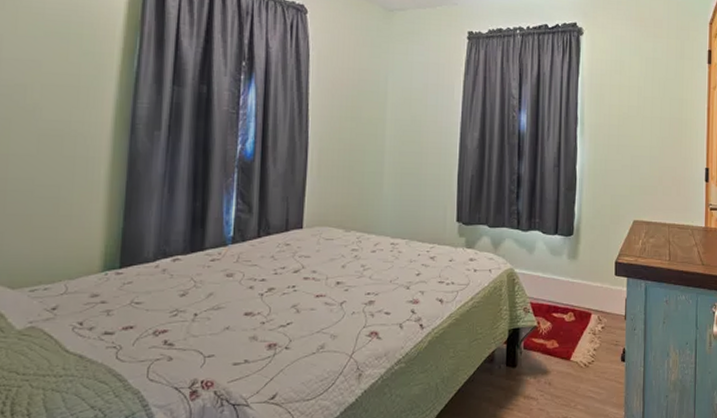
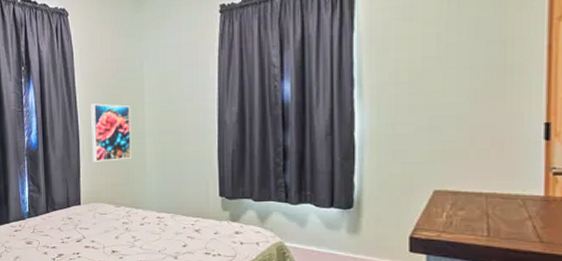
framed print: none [322,114,371,180] -> present [91,103,131,162]

